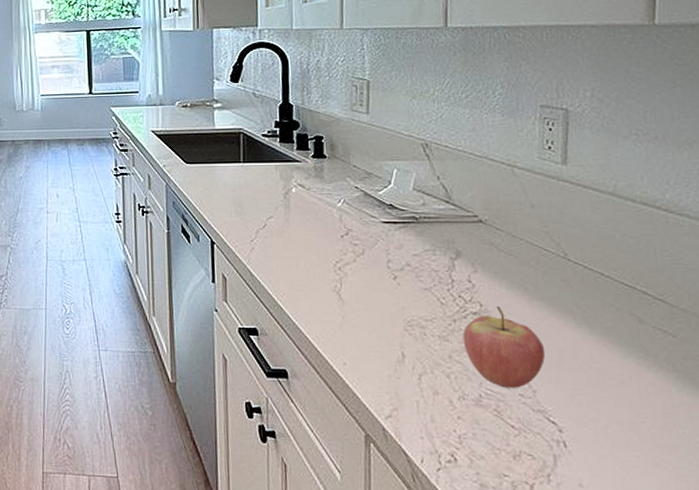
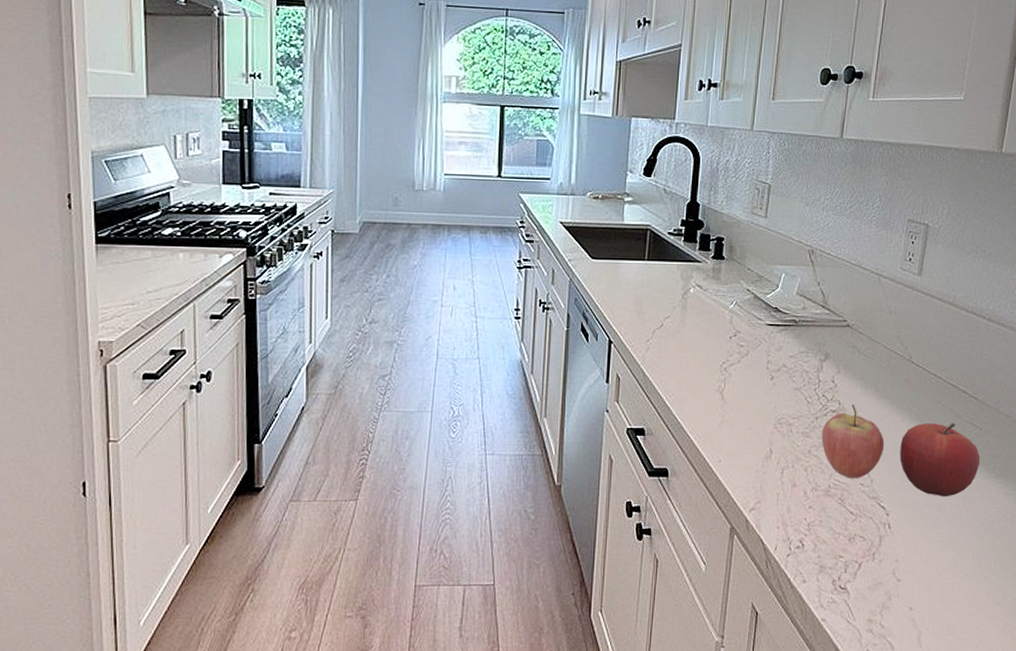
fruit: none [566,328,681,415] -> present [900,422,981,497]

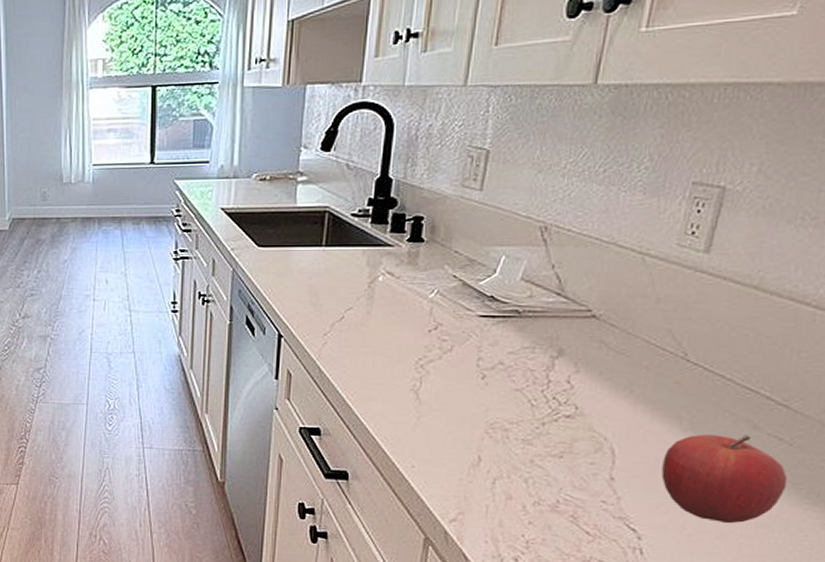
fruit: present [821,405,885,478] -> none [549,409,640,495]

